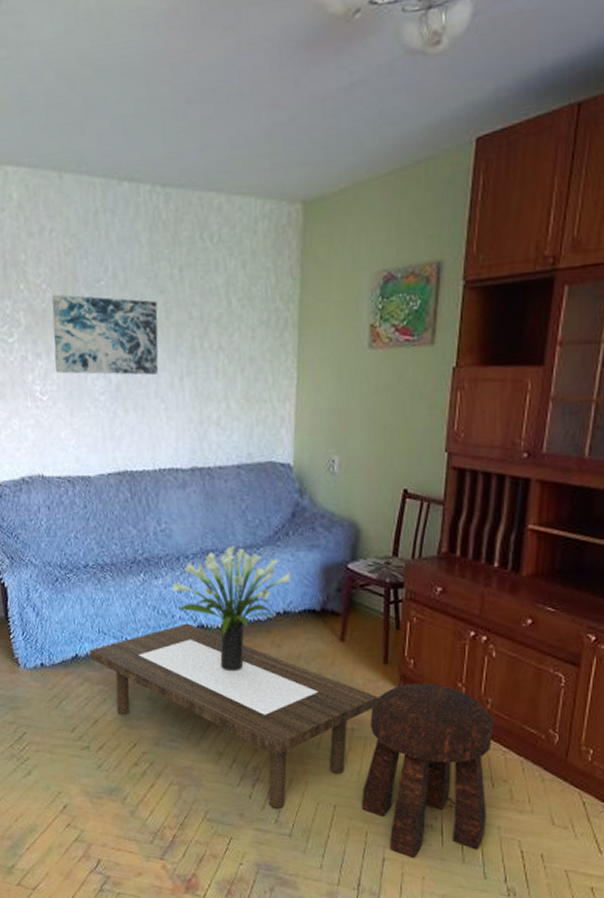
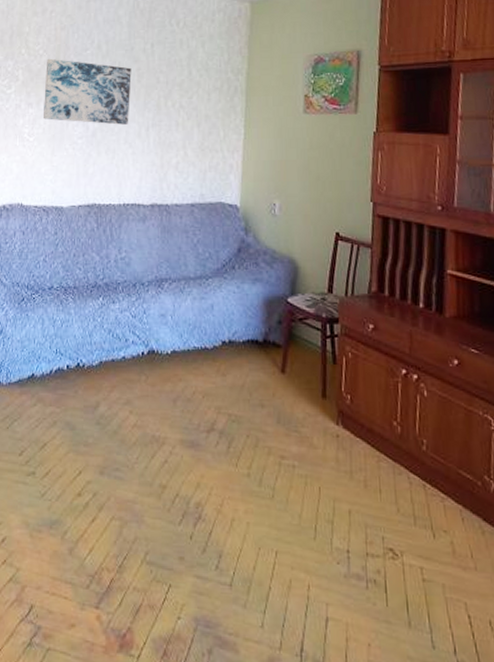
coffee table: present [89,623,378,808] -> none [45,347,318,552]
potted plant: present [172,545,291,672] -> none [128,275,236,399]
stool: present [362,683,494,857] -> none [303,419,431,619]

